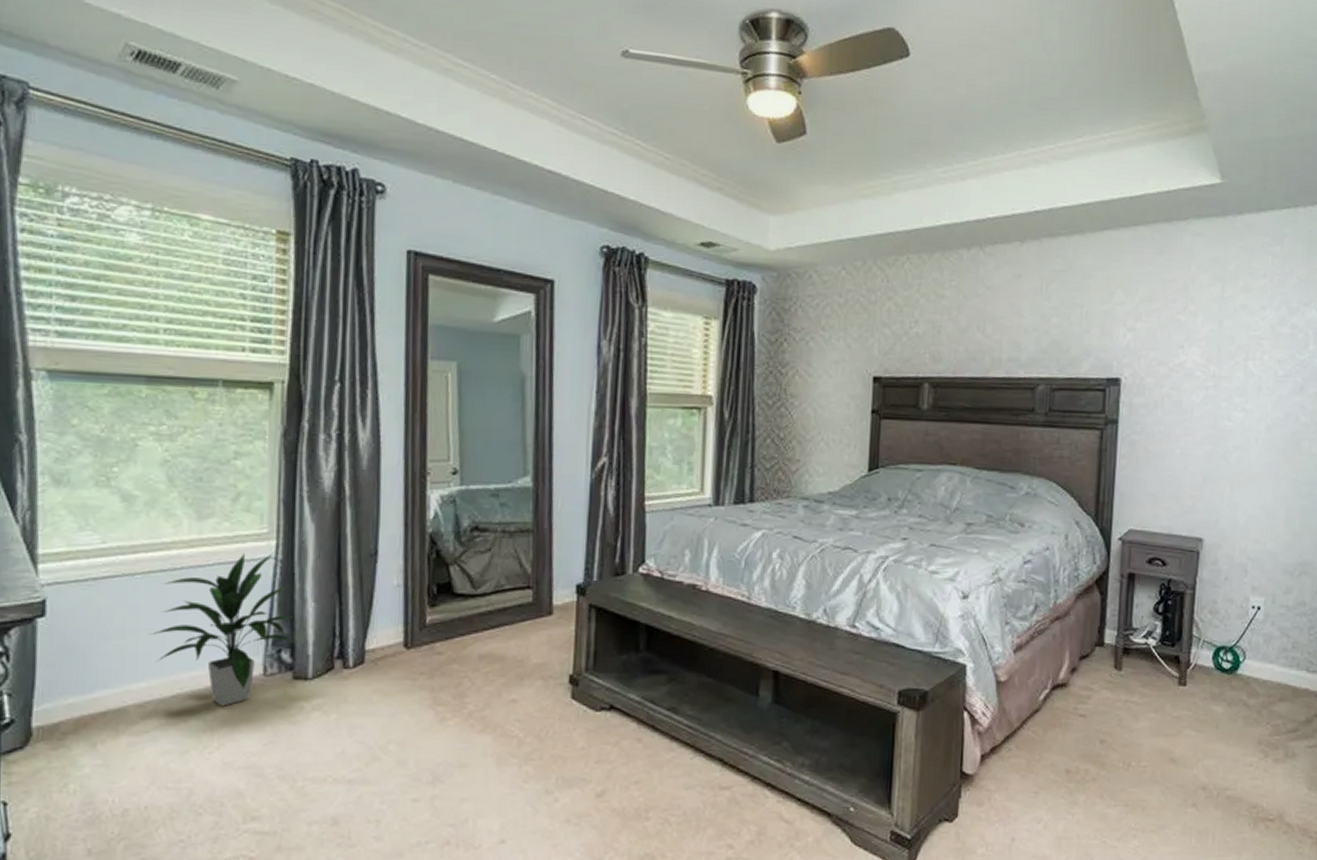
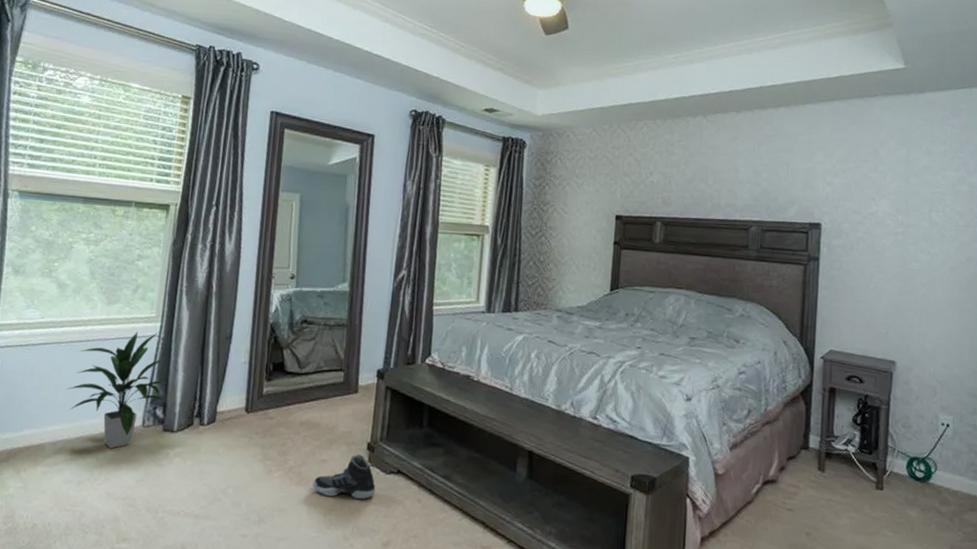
sneaker: none [501,690,583,745] -> present [312,454,376,500]

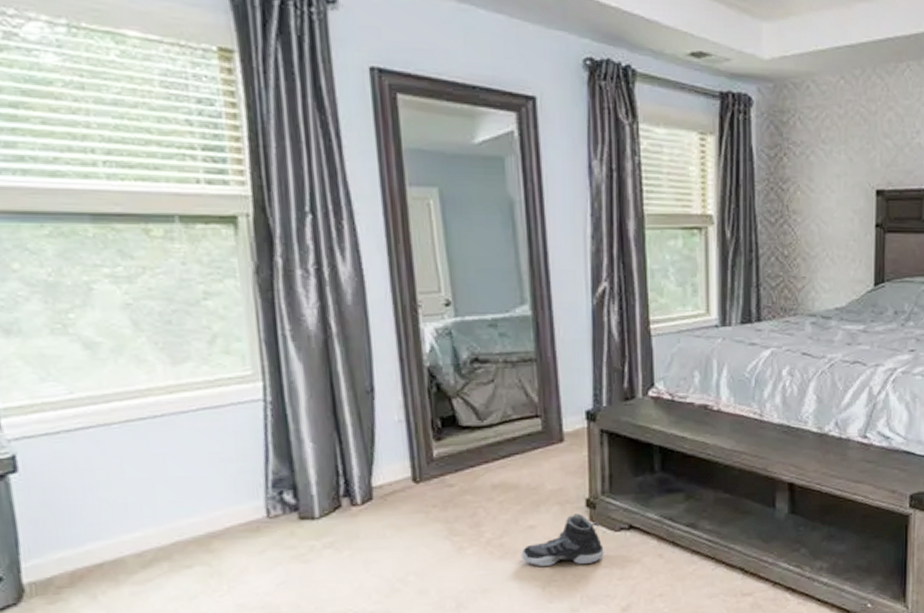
indoor plant: present [66,331,167,449] -> none [138,393,296,551]

